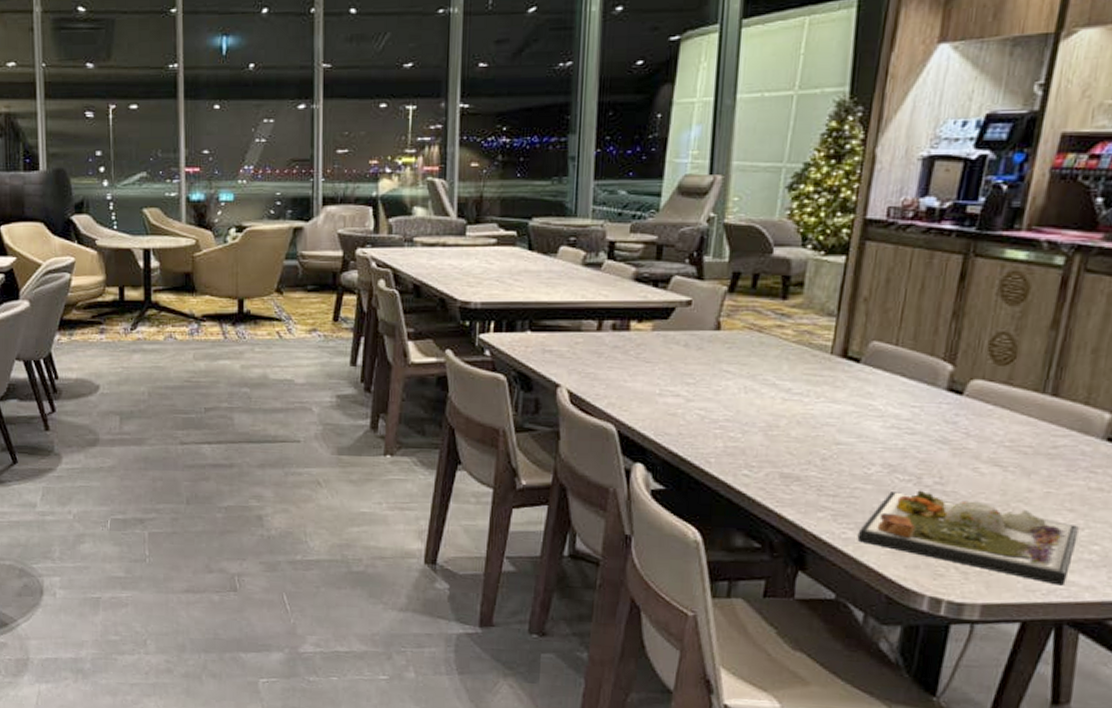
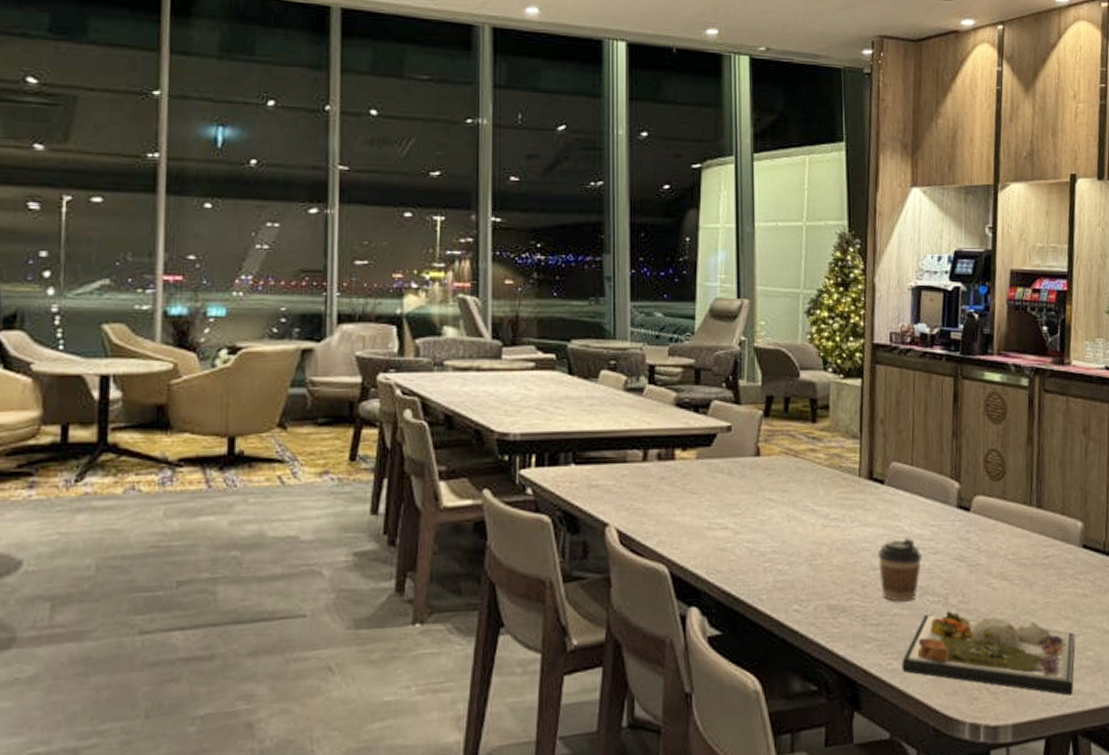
coffee cup: none [843,417,897,478] -> present [878,538,923,602]

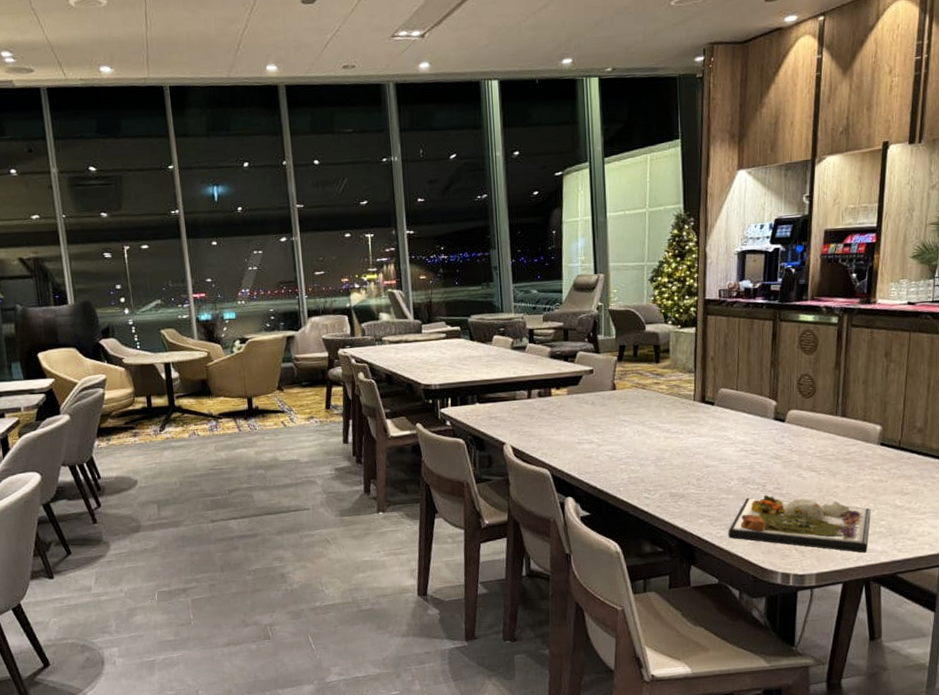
coffee cup: present [878,538,923,602] -> none [709,443,745,490]

